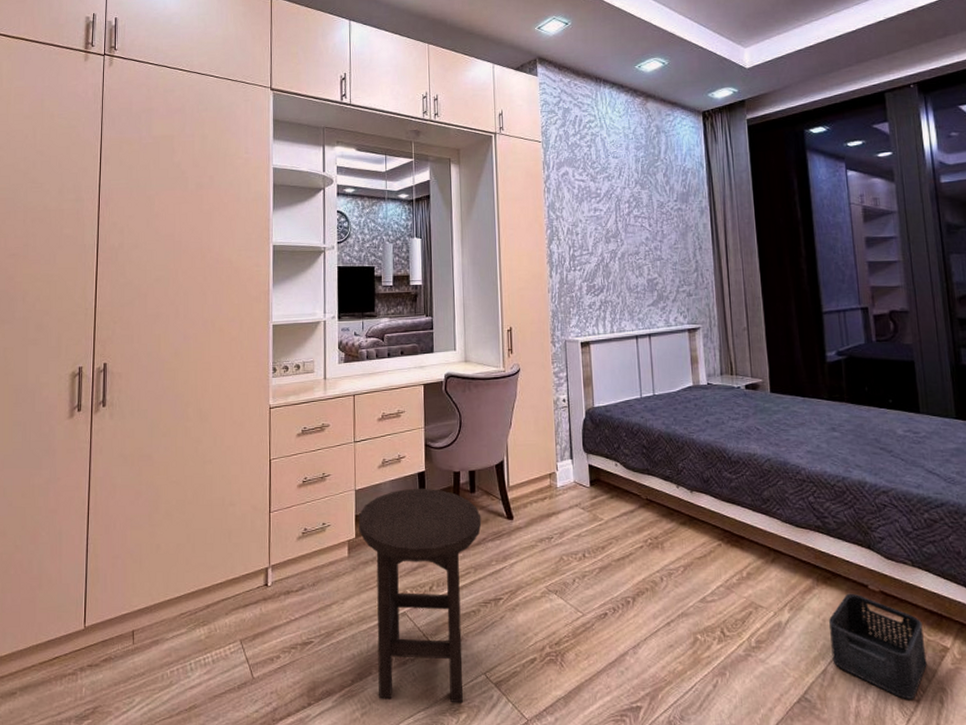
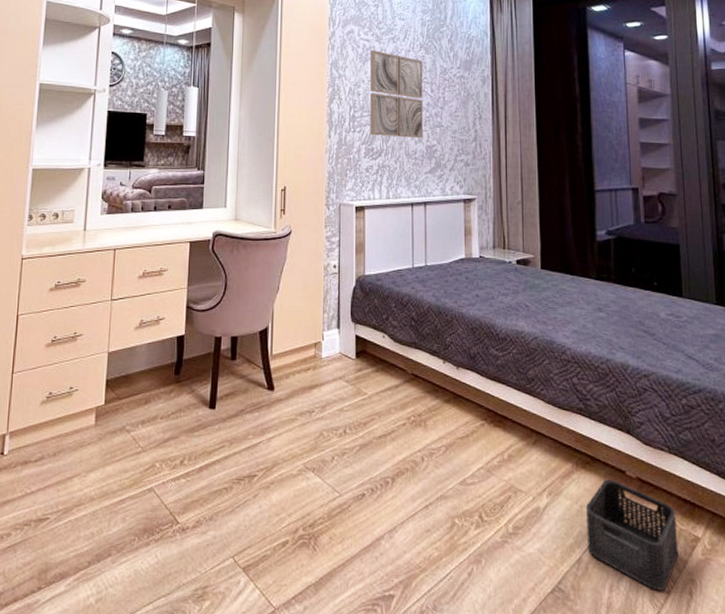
stool: present [358,488,482,704] -> none [108,353,241,590]
wall art: none [586,190,643,273] -> present [370,50,423,139]

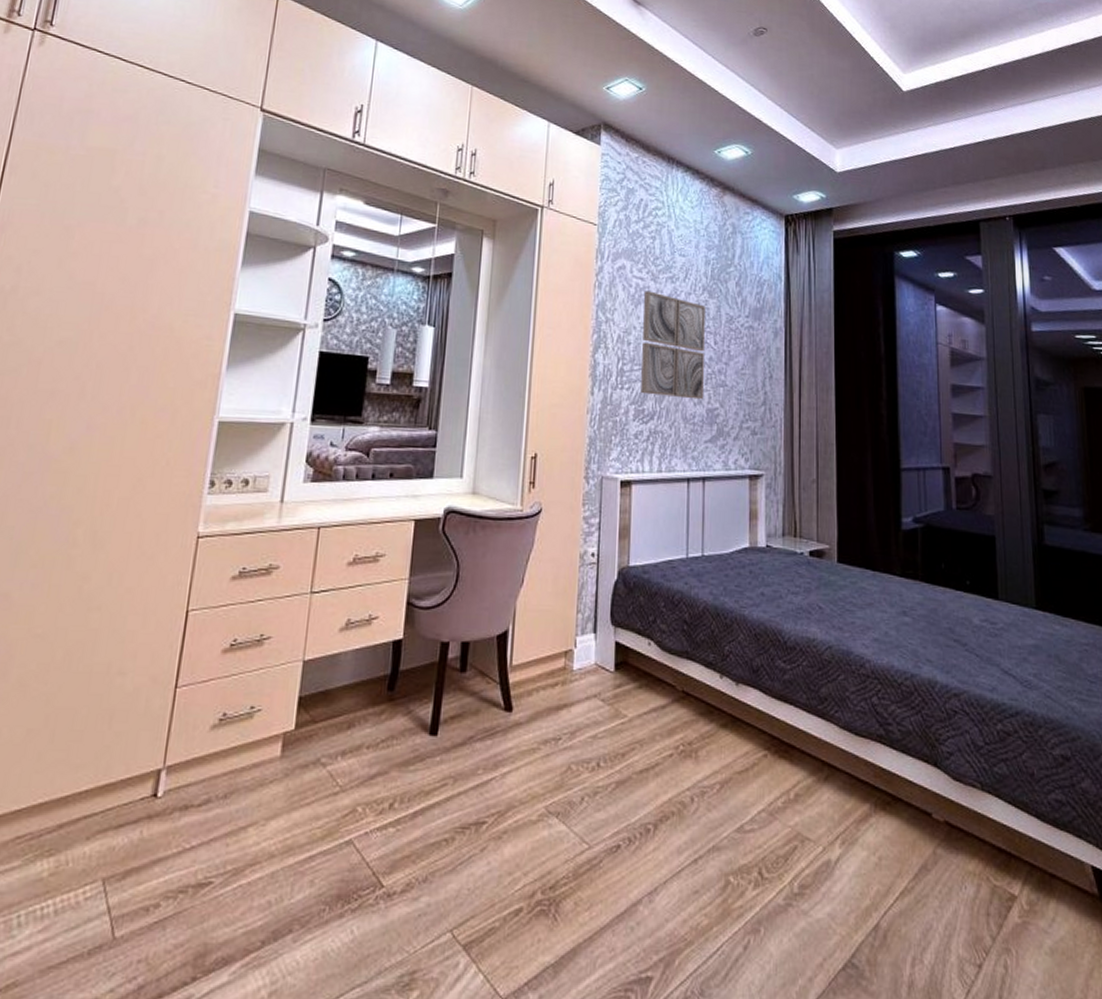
storage bin: present [586,479,679,591] -> none [886,823,992,964]

